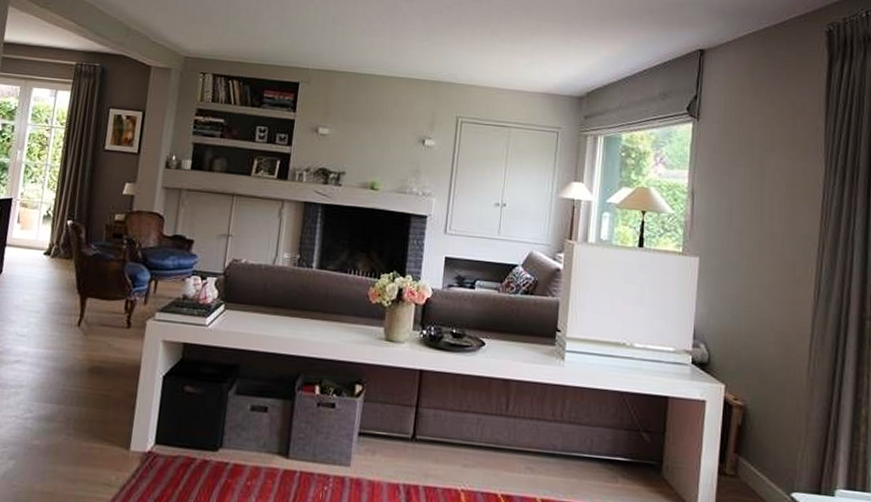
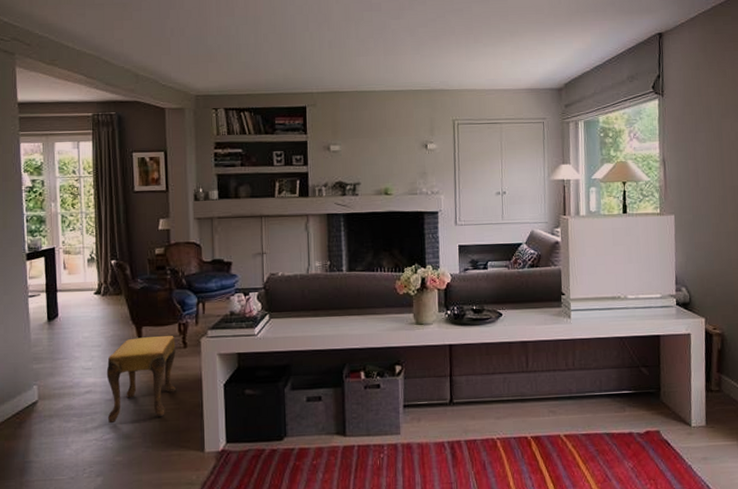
footstool: none [32,309,120,403] -> present [106,335,176,424]

